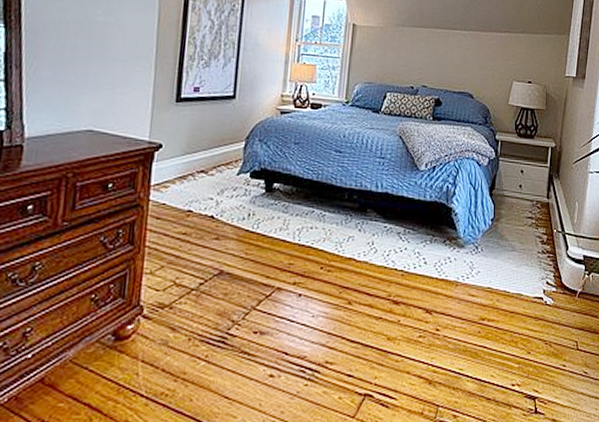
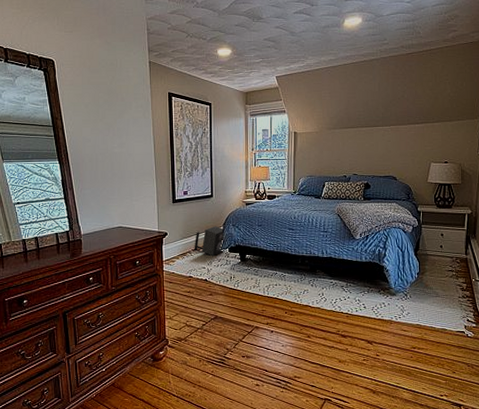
speaker: none [199,140,248,183] -> present [194,226,225,257]

